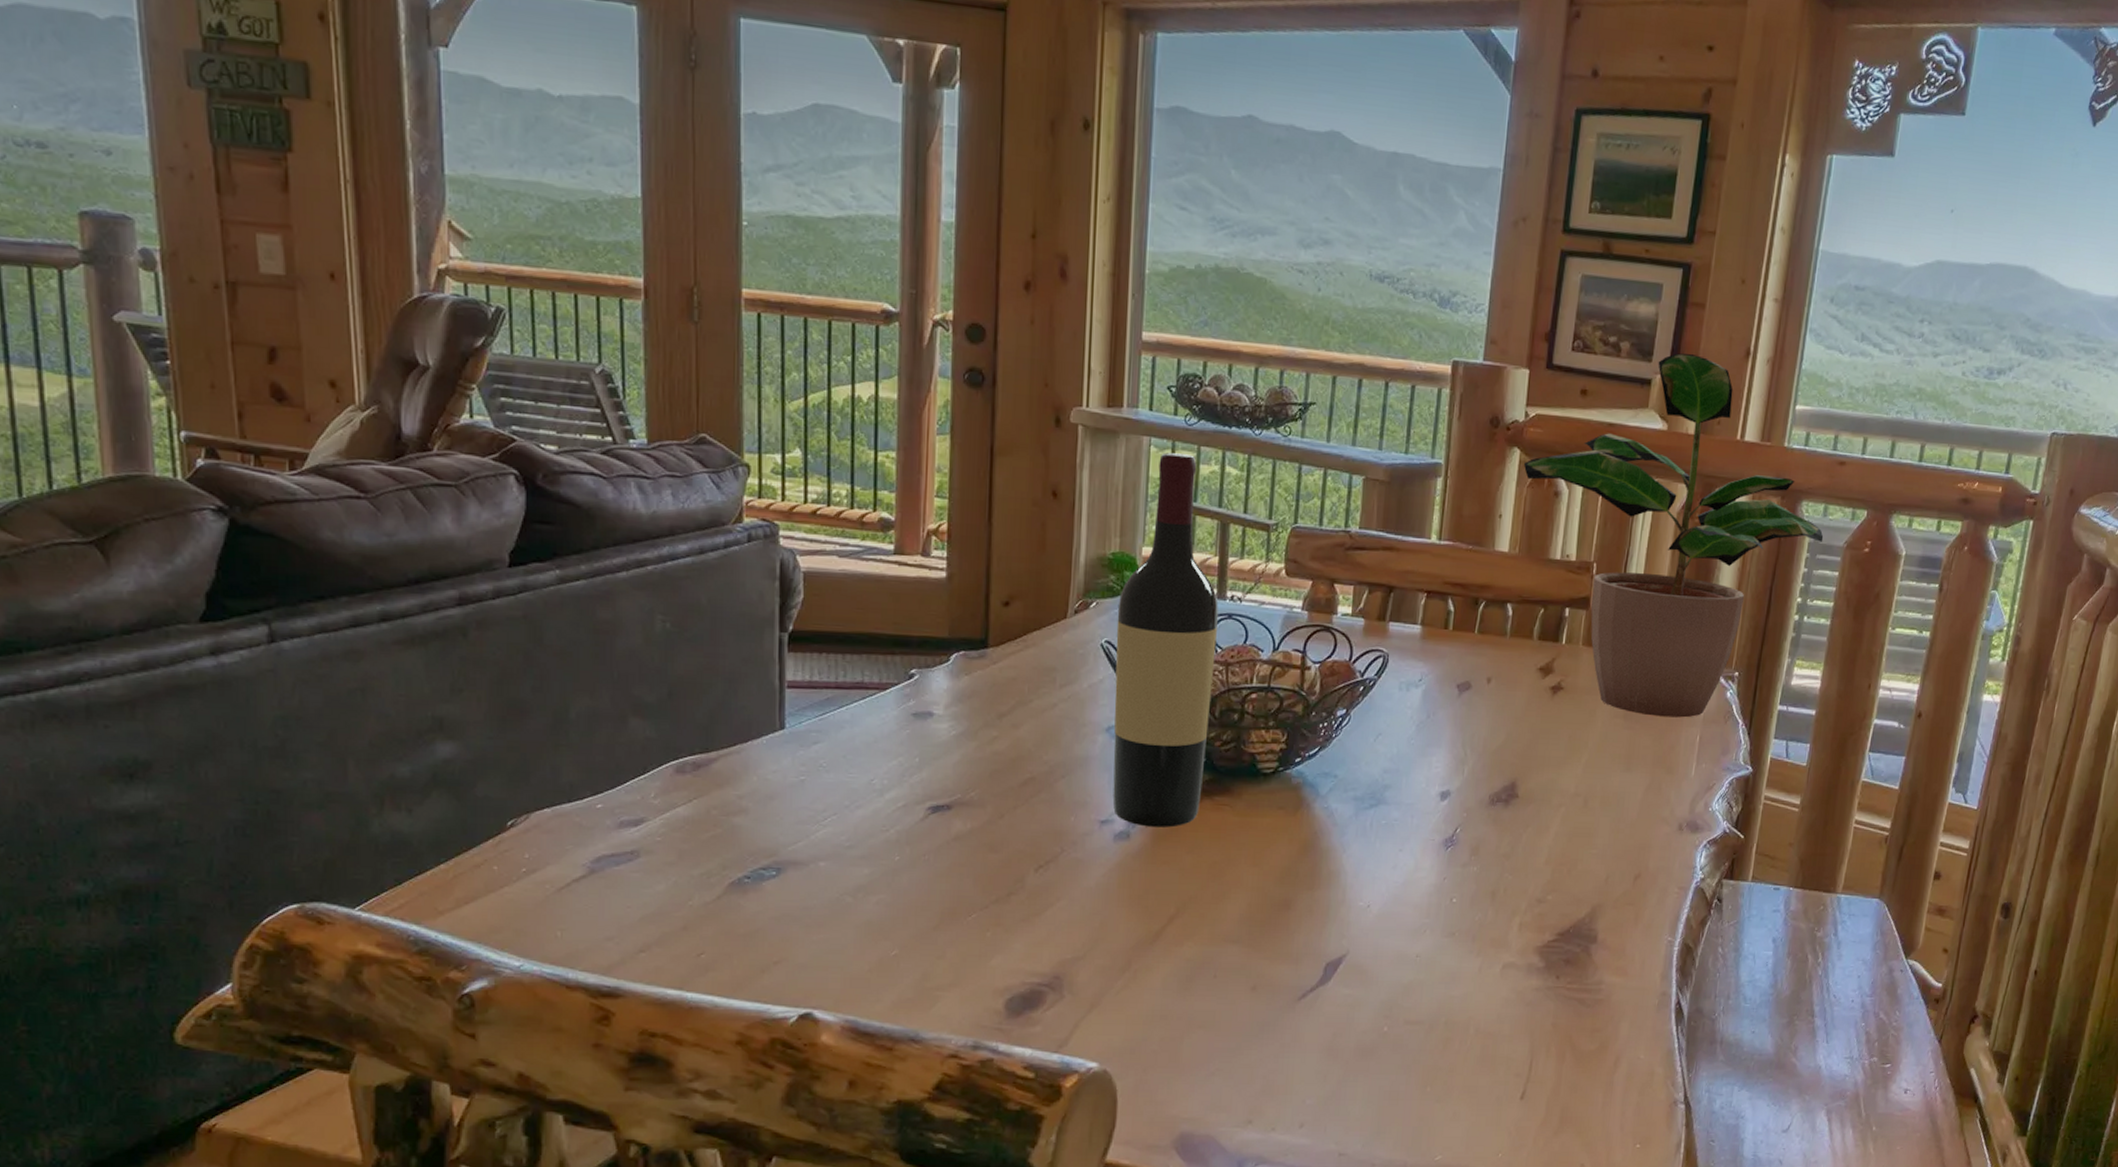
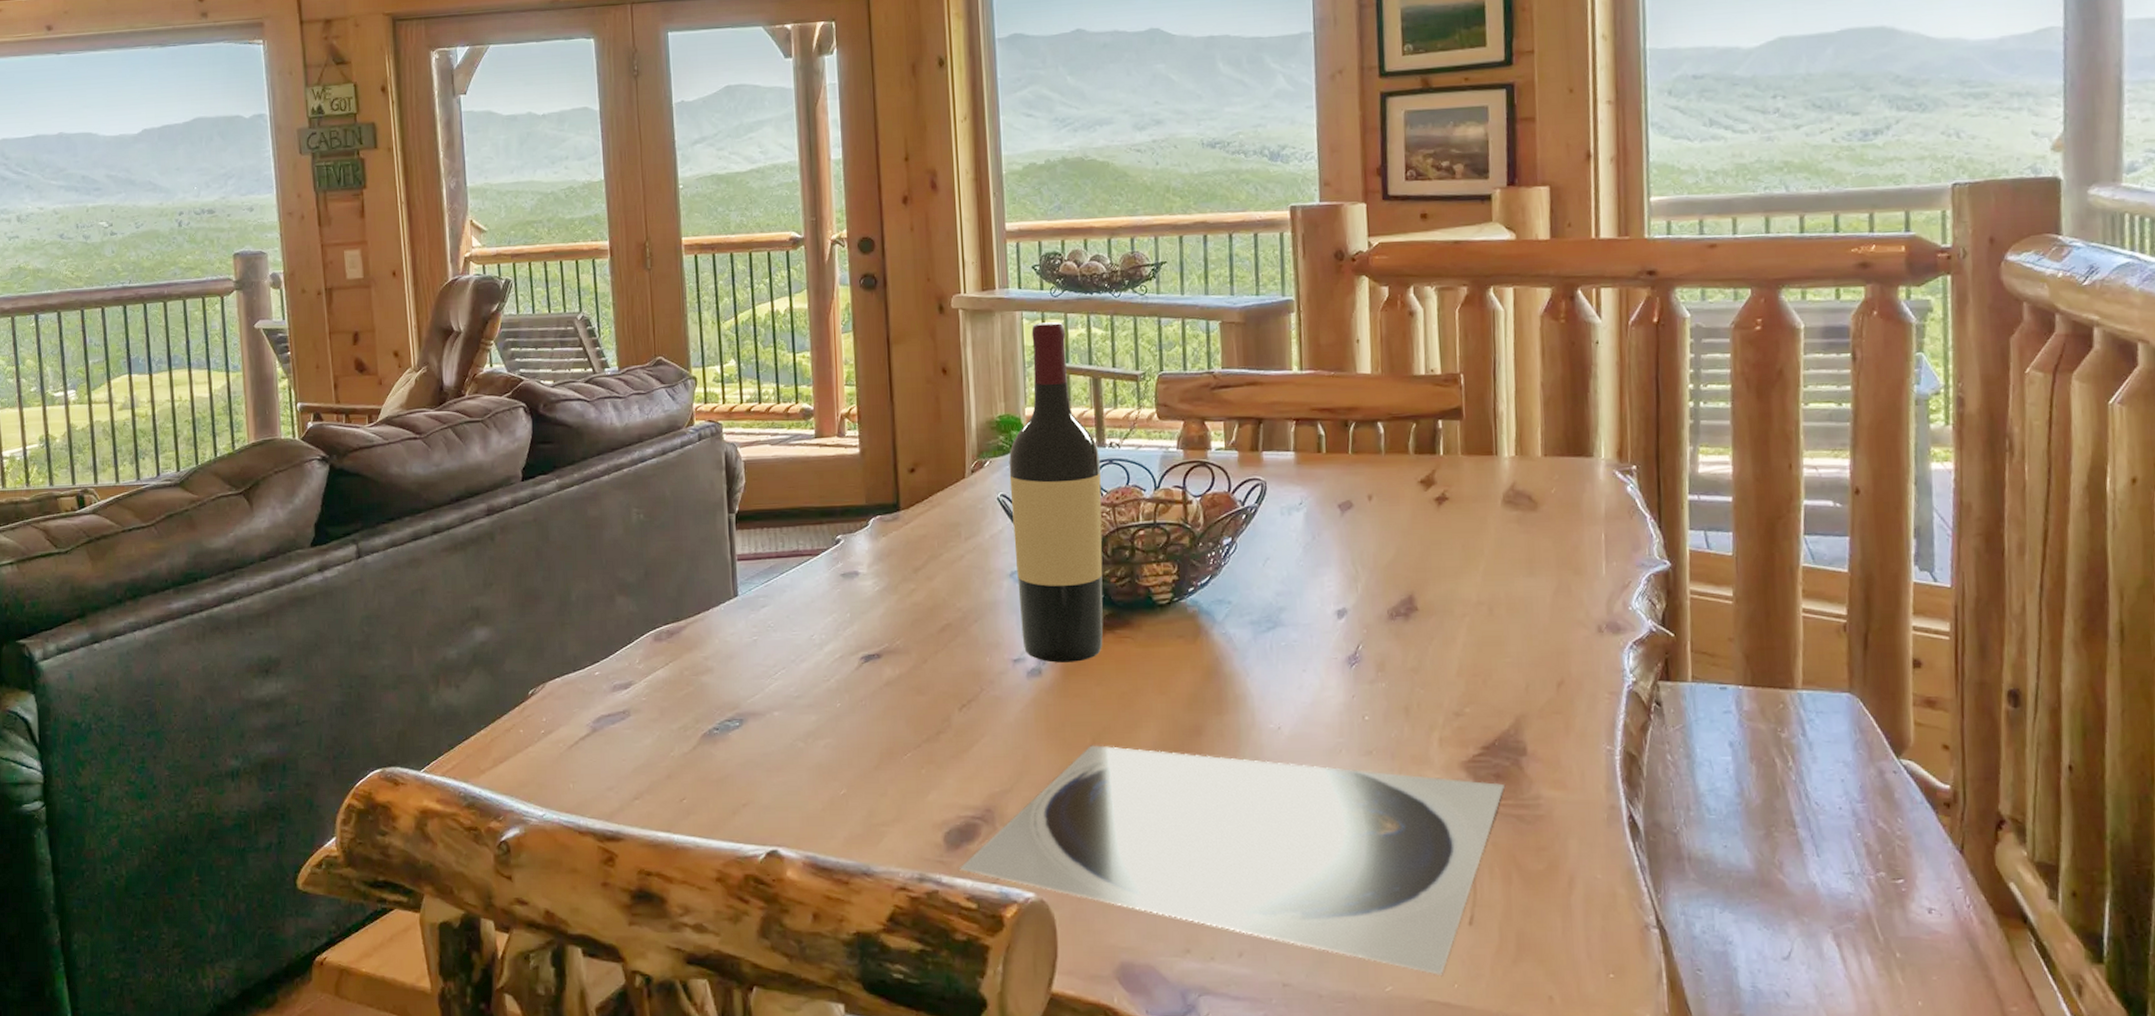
plate: none [1019,915,1573,1145] -> present [959,745,1506,975]
potted plant: present [1524,353,1824,718] -> none [1375,165,1707,518]

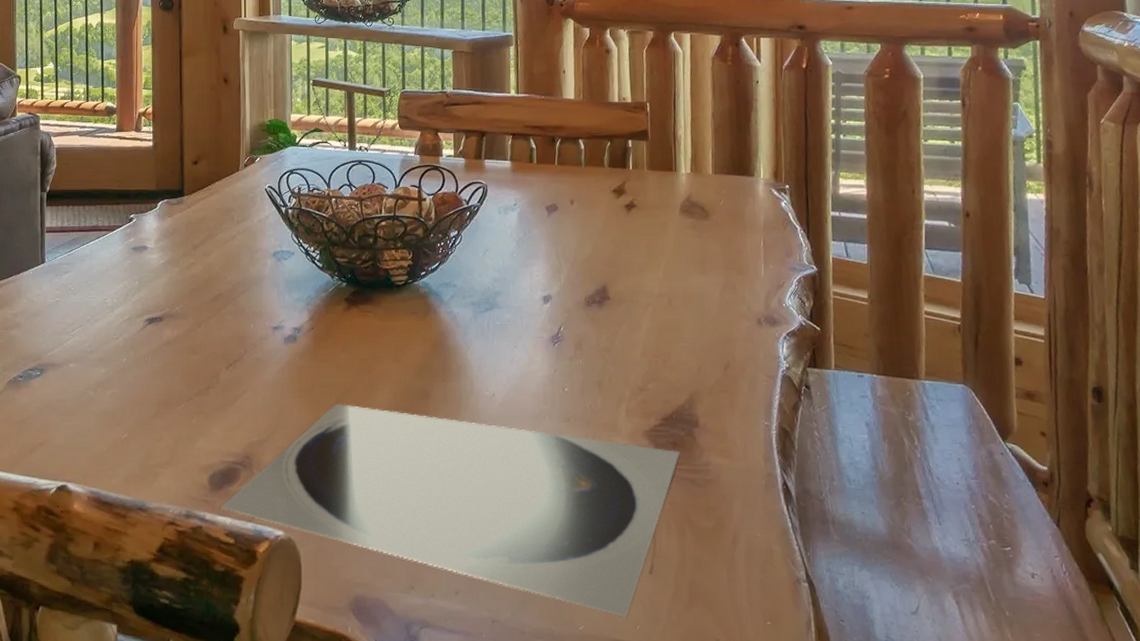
wine bottle: present [1008,322,1103,663] -> none [276,44,351,331]

